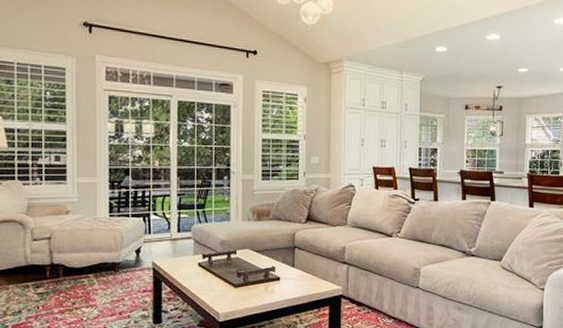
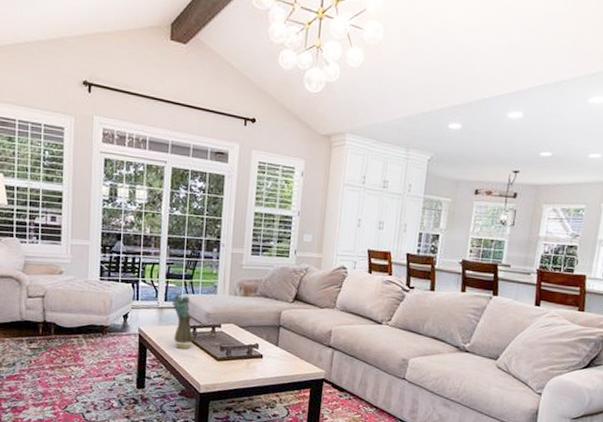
vase: none [186,223,208,279] -> present [172,293,193,349]

